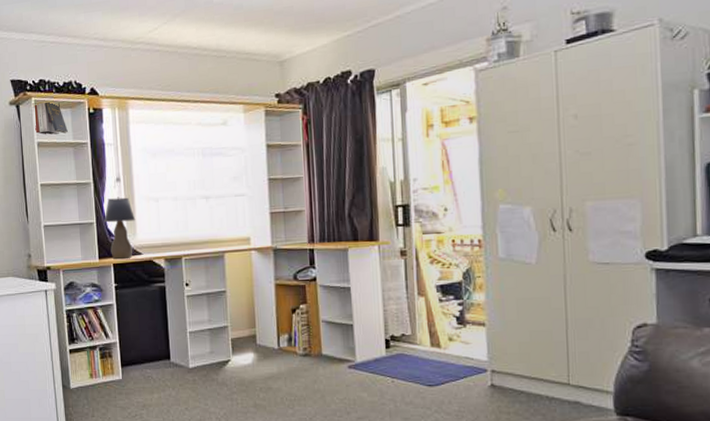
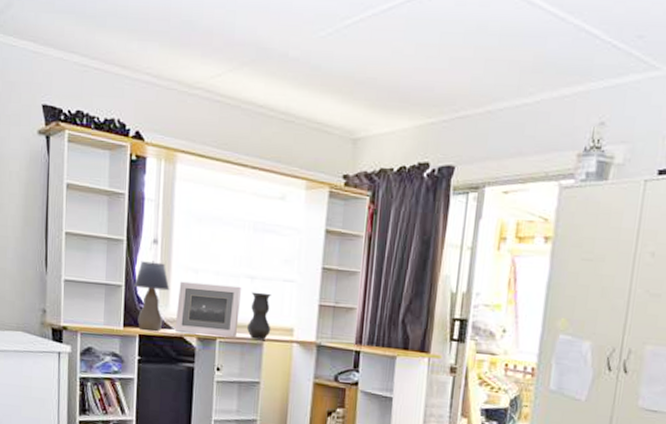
books: present [33,103,68,135] -> none [65,137,104,179]
picture frame: none [143,207,200,256] -> present [174,281,242,337]
vase: none [208,209,230,252] -> present [247,291,271,340]

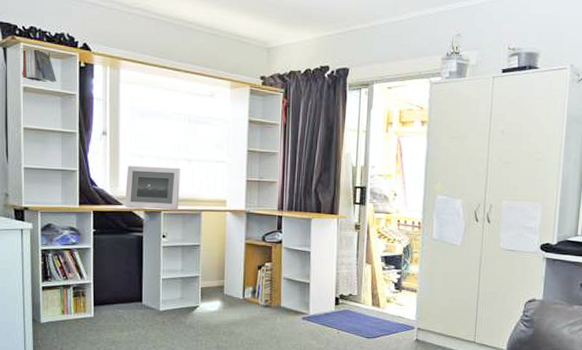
books: none [65,137,104,179] -> present [21,48,56,82]
table lamp: present [133,261,170,331] -> none [86,149,119,207]
vase: present [247,291,271,340] -> none [187,172,207,210]

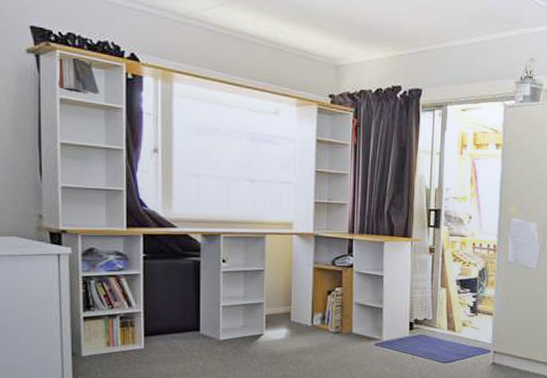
picture frame: present [124,165,181,209] -> none [179,185,243,232]

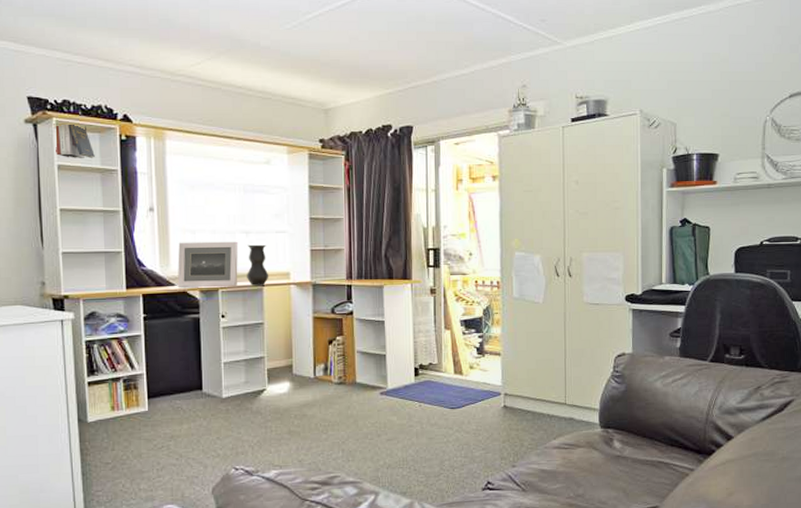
picture frame: none [179,185,243,232] -> present [177,241,239,287]
vase: none [250,192,272,233] -> present [247,244,269,286]

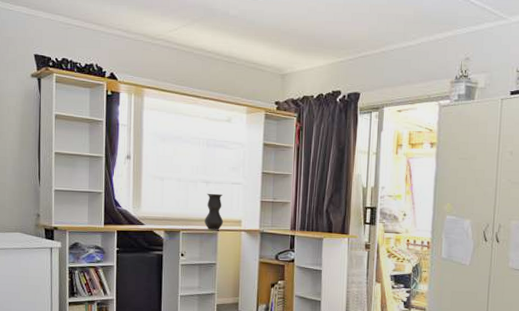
books: present [53,124,95,158] -> none [54,78,85,110]
picture frame: present [177,241,239,287] -> none [146,187,199,229]

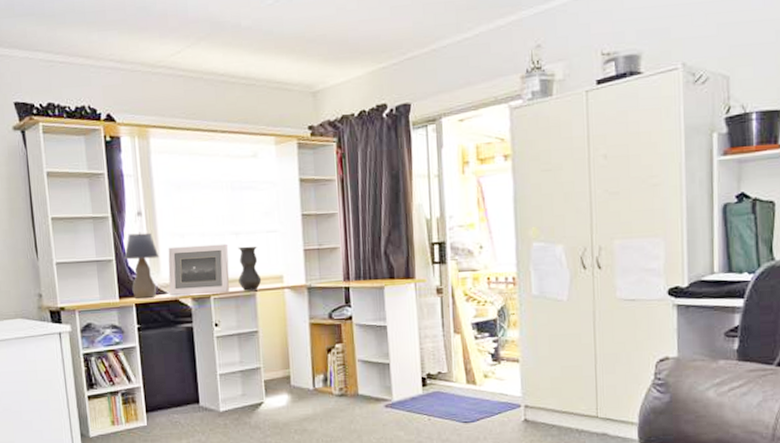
table lamp: none [111,172,141,227] -> present [123,232,160,298]
picture frame: none [146,187,199,229] -> present [168,243,230,295]

